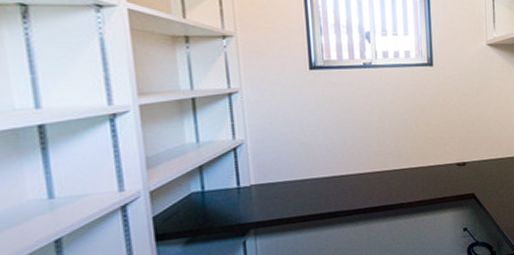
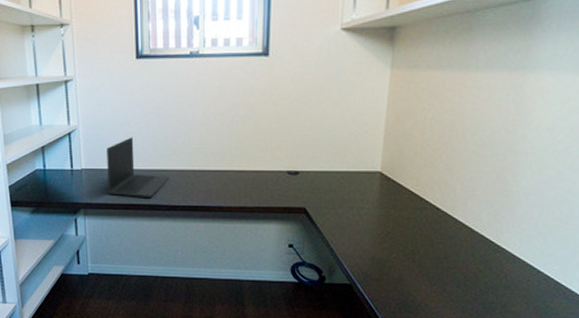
laptop: none [280,146,350,208] -> present [106,137,169,199]

